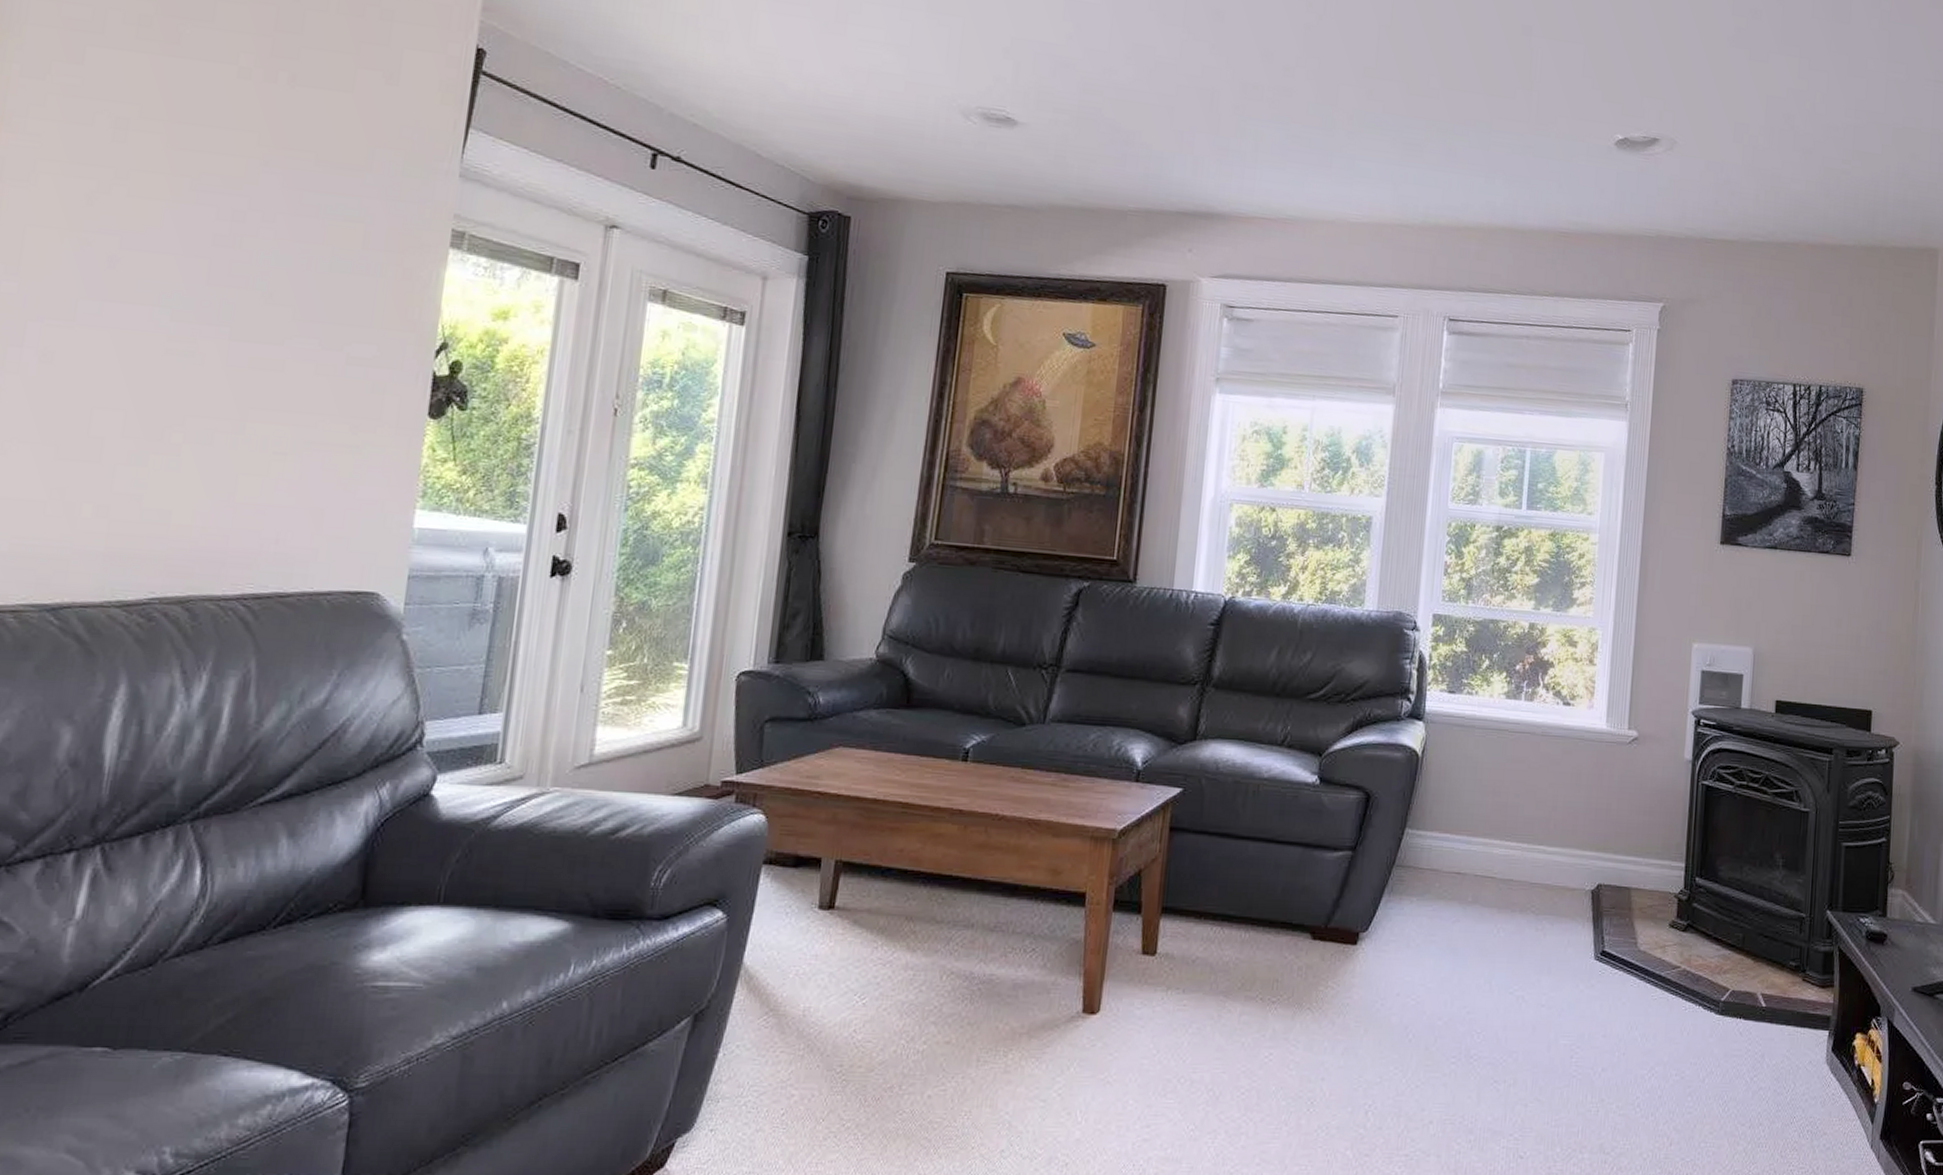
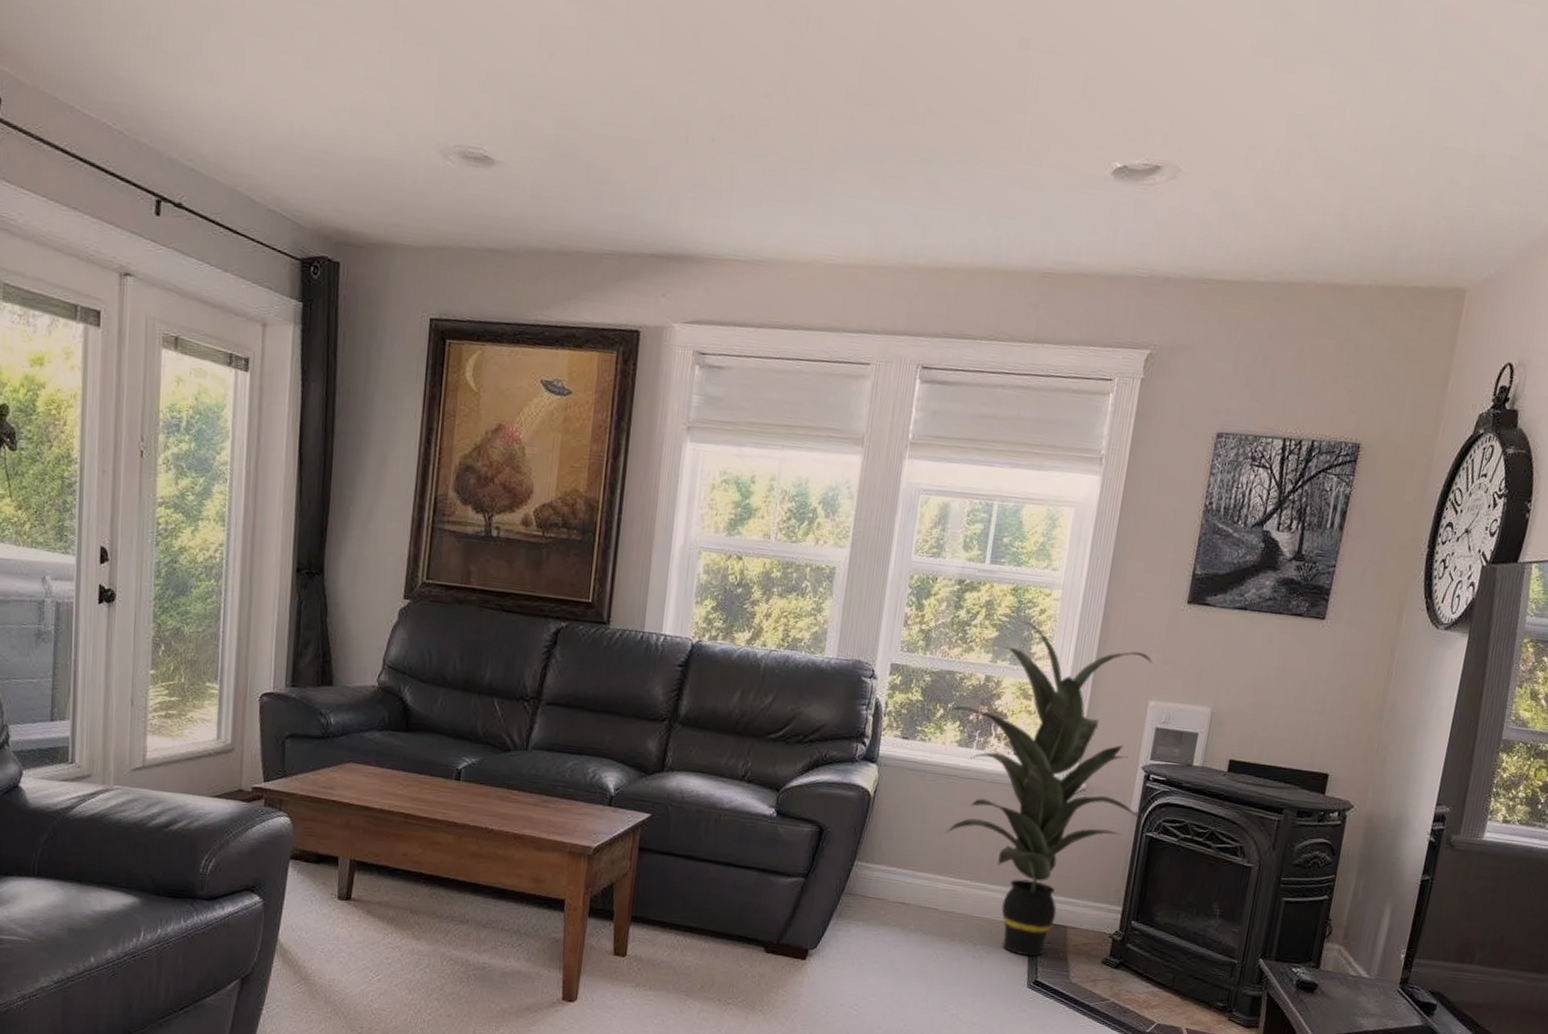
indoor plant: none [1492,567,1693,924] -> present [946,621,1153,957]

